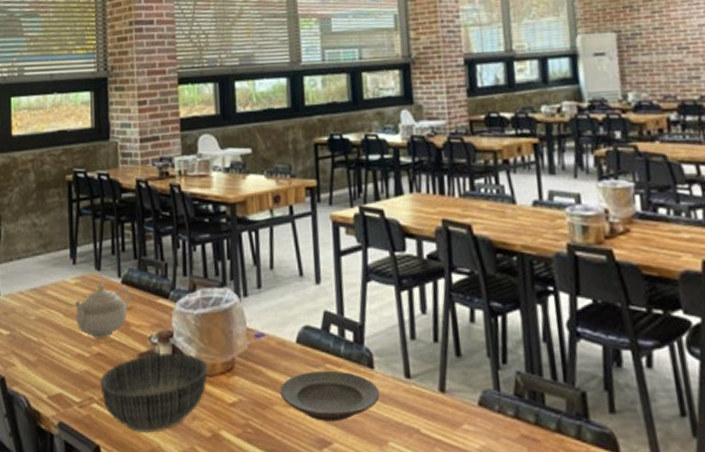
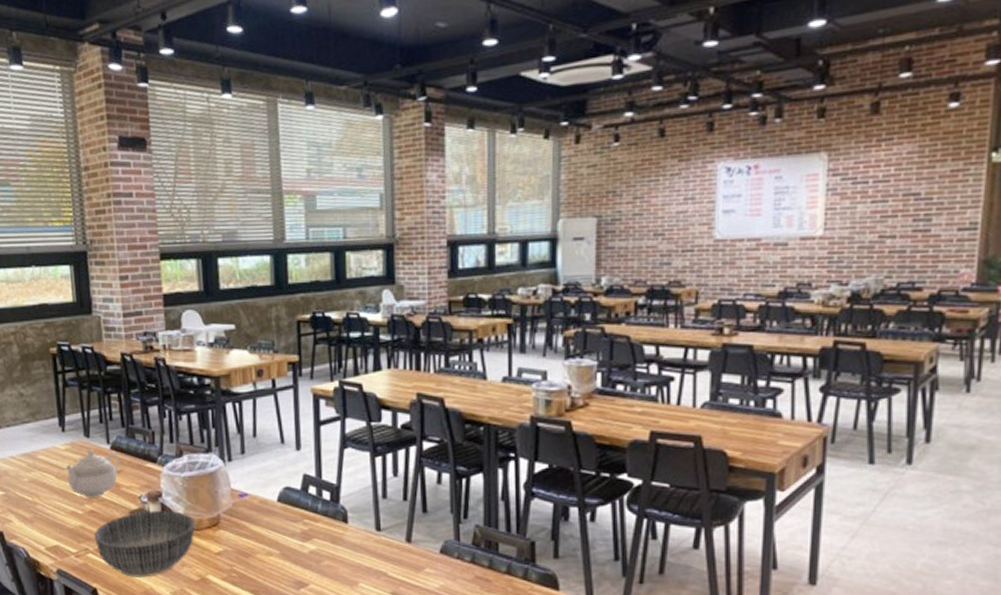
plate: present [280,370,380,422] -> none [262,524,353,567]

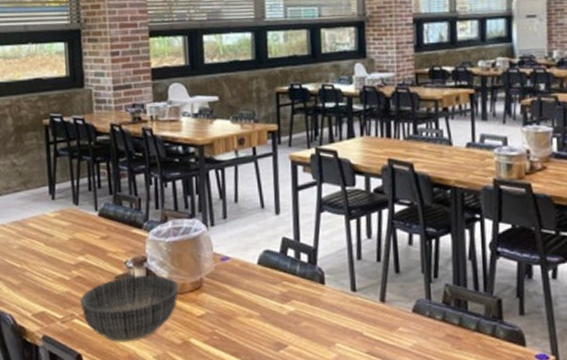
teapot: present [66,449,119,497] -> none [54,216,106,263]

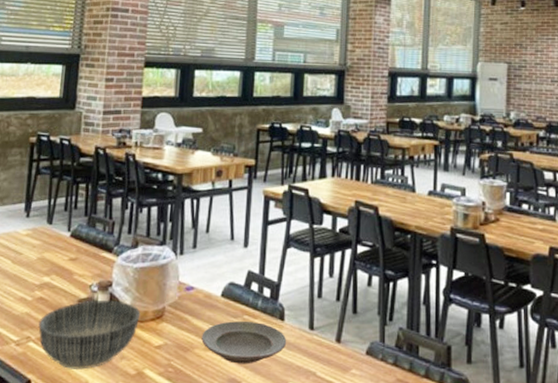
plate: none [242,286,330,328] -> present [201,320,287,364]

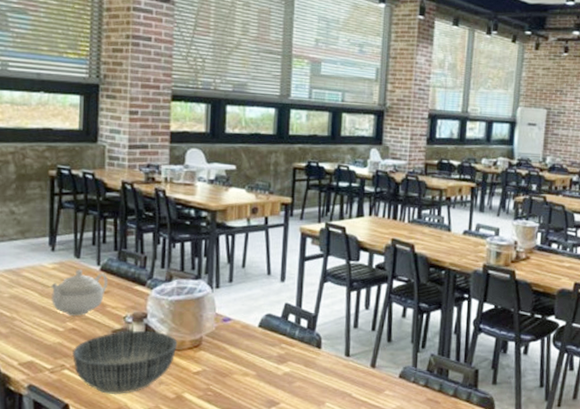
teapot: none [23,236,77,284] -> present [51,269,107,316]
plate: present [201,320,287,364] -> none [240,349,324,388]

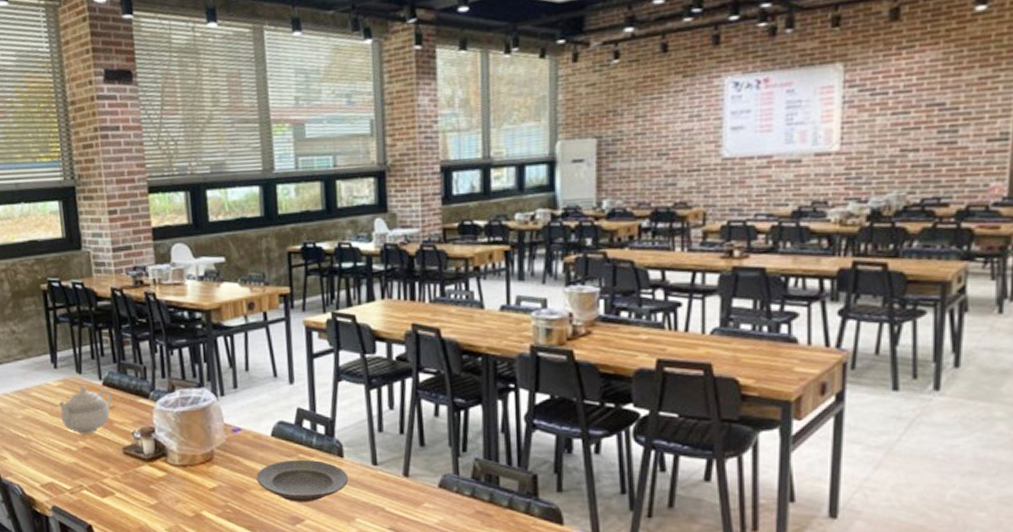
bowl: present [72,330,178,395] -> none [88,446,189,515]
plate: none [240,349,324,388] -> present [256,459,349,502]

